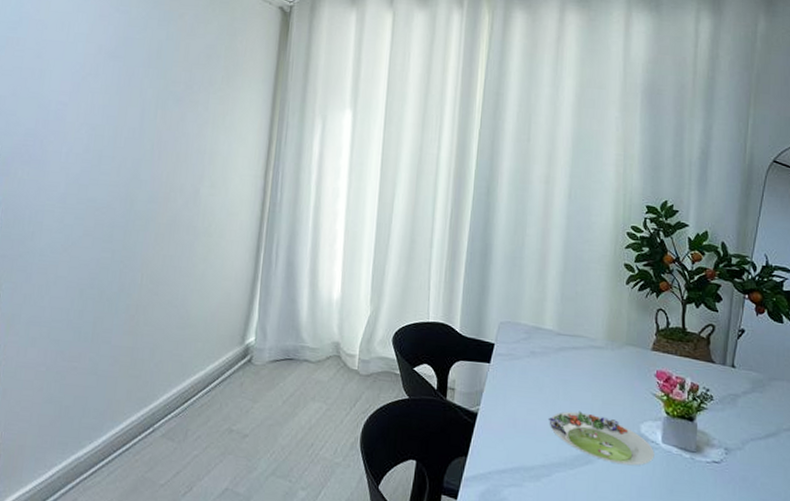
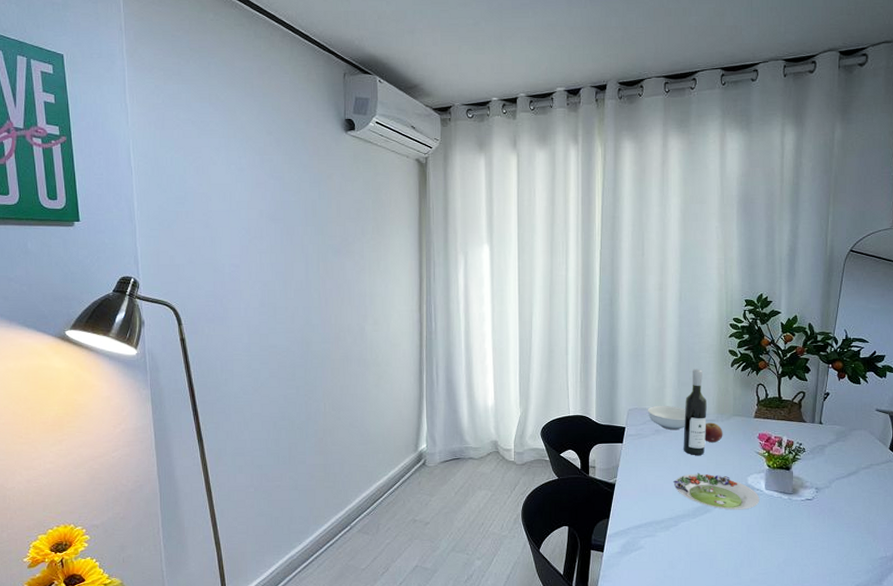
bowl: none [522,321,568,355] -> present [647,405,685,431]
bottle: none [563,281,595,390] -> present [683,368,707,455]
fruit: none [590,349,613,376] -> present [705,422,723,443]

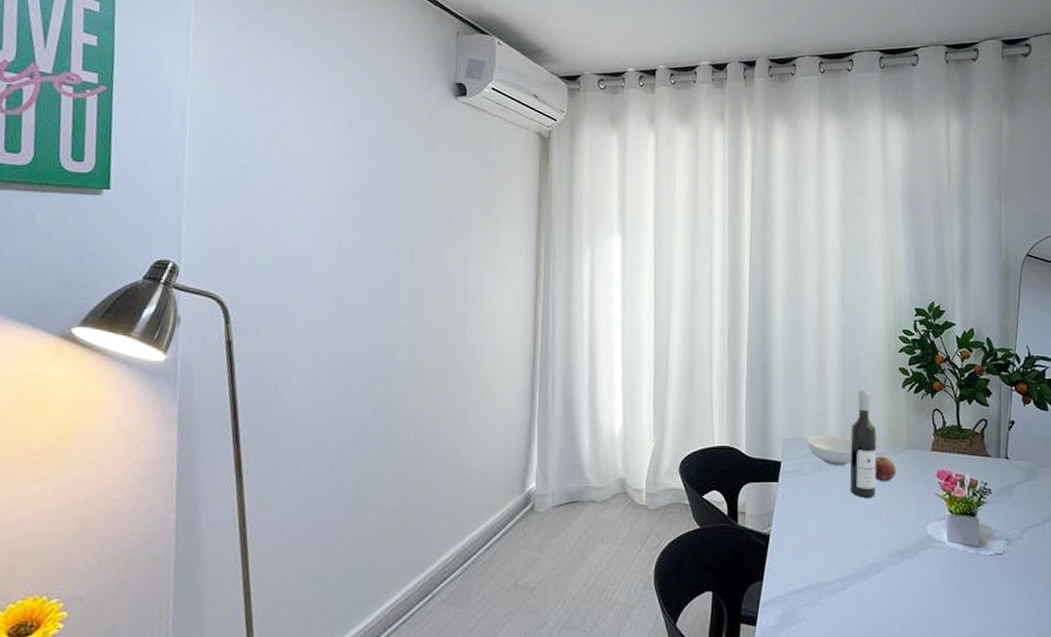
salad plate: present [673,472,760,510] -> none [840,519,942,569]

